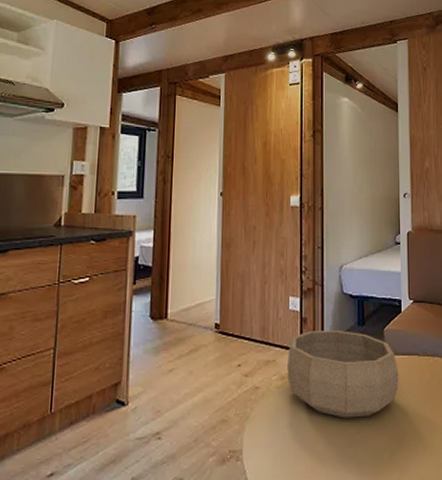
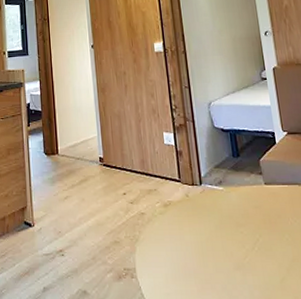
decorative bowl: present [287,329,399,418] -> none [167,161,282,243]

